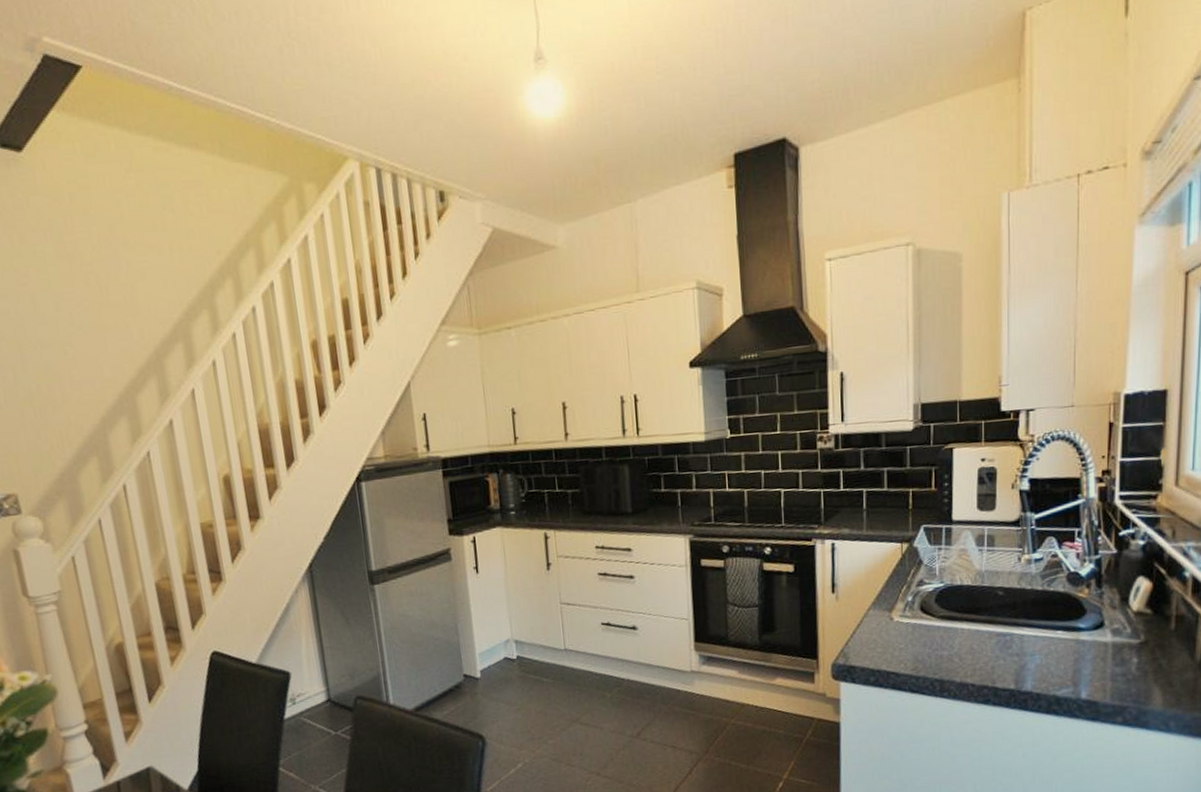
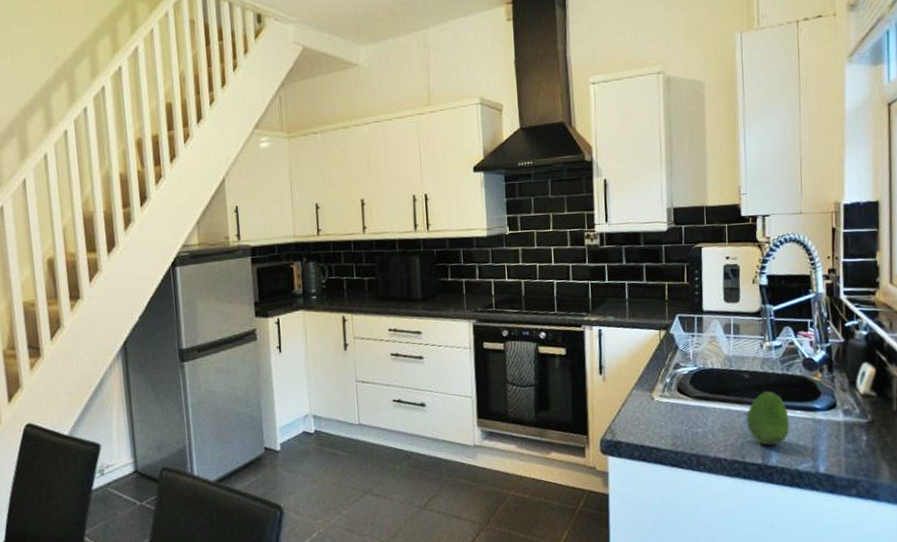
fruit: none [998,609,1048,670] -> present [746,391,789,446]

